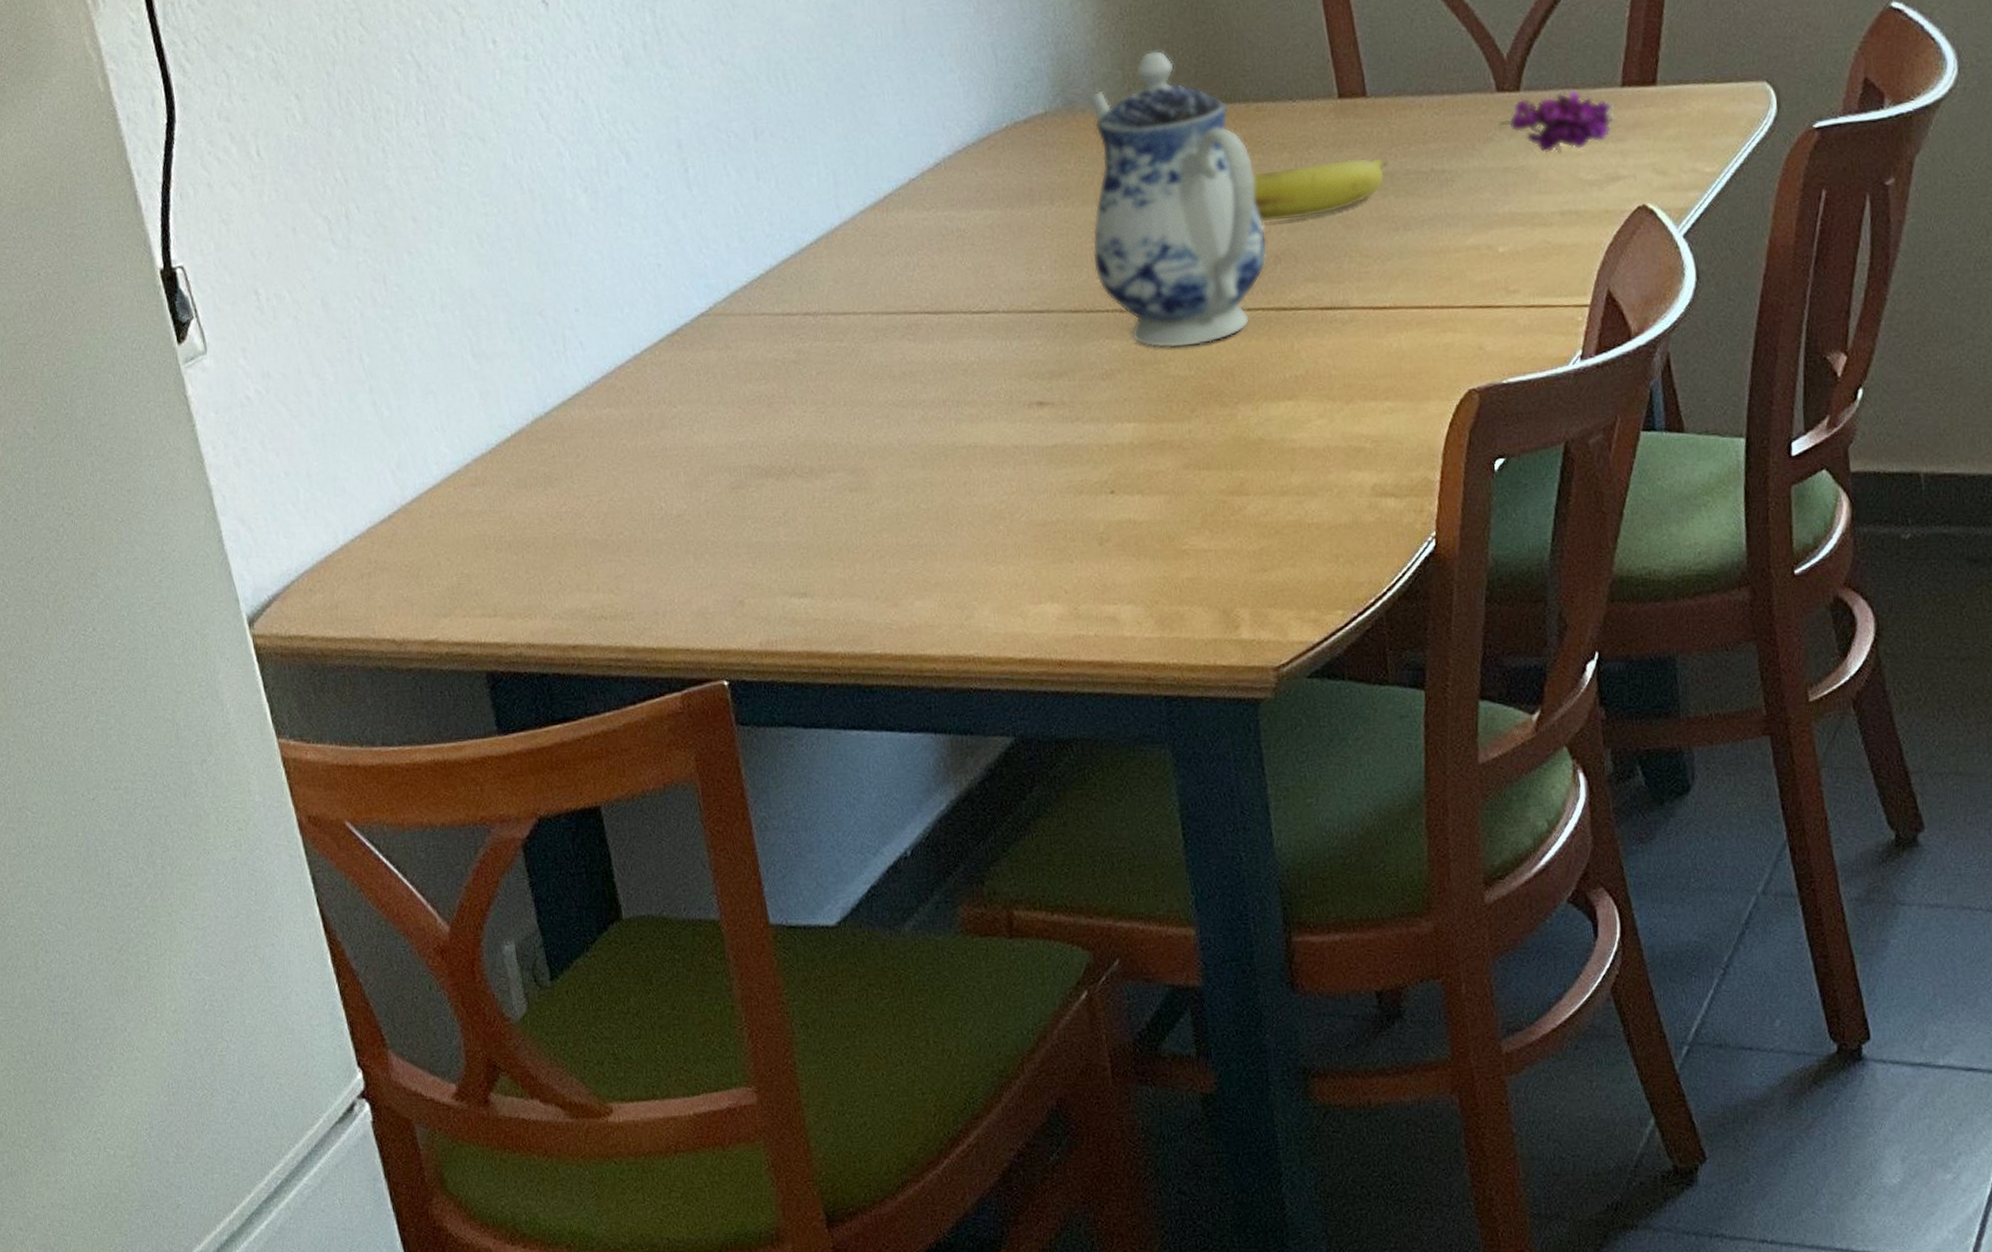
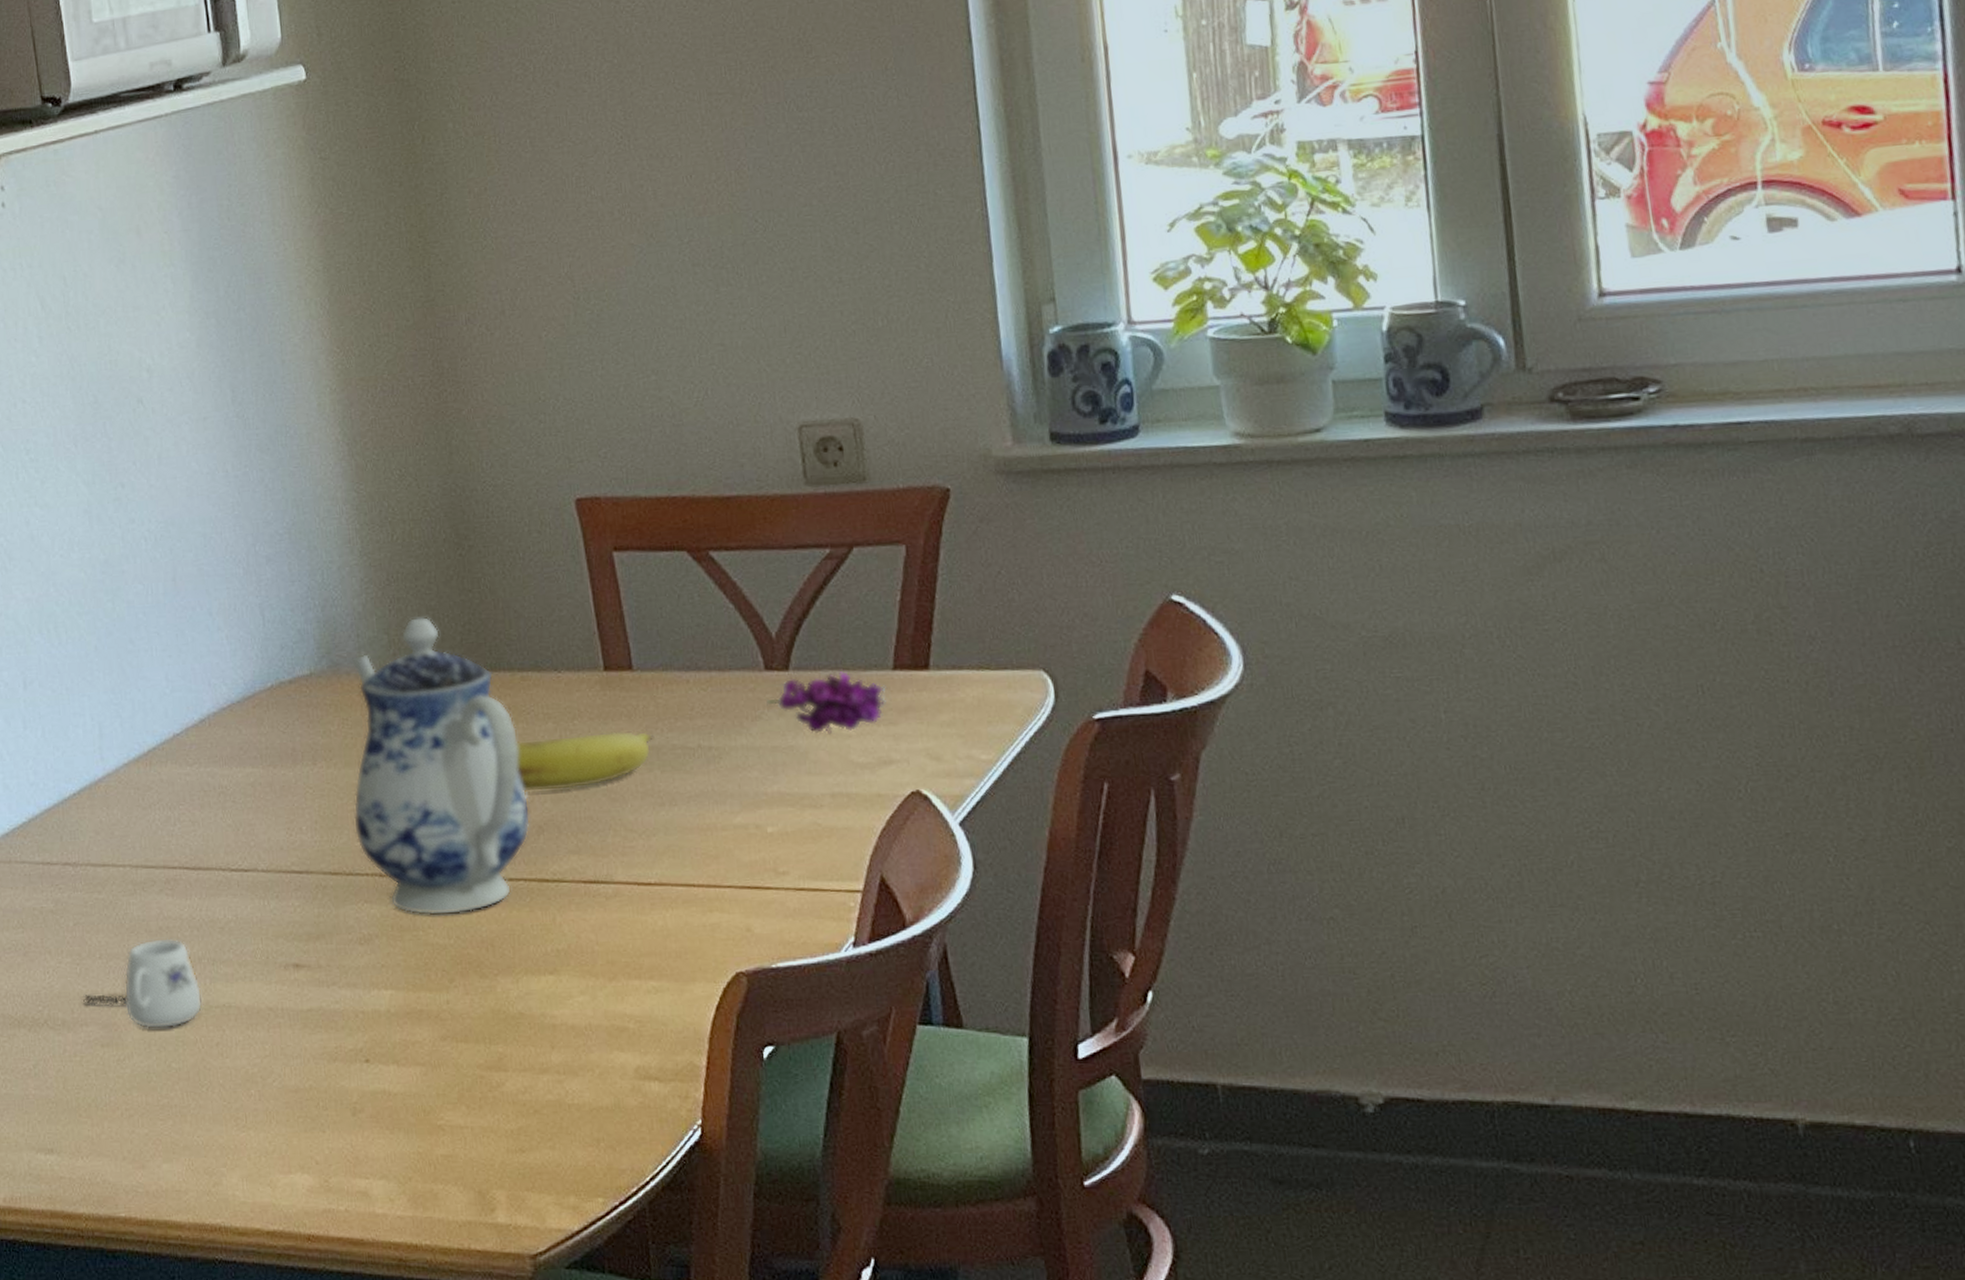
mug: none [829,382,949,472] -> present [83,938,203,1029]

